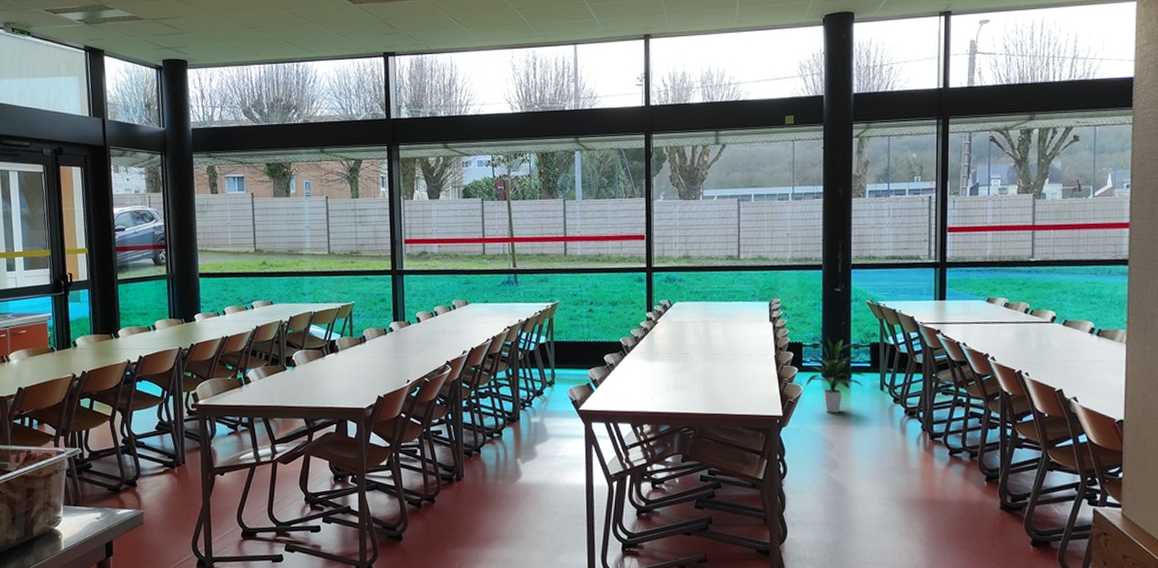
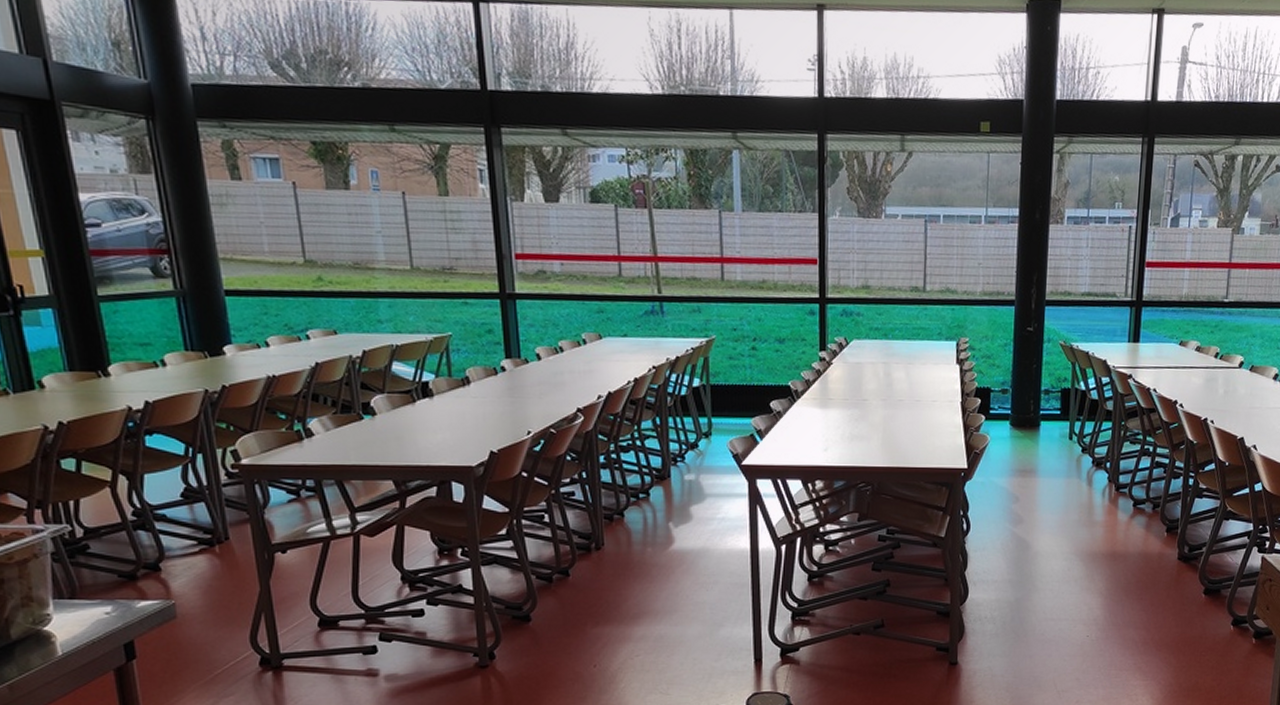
indoor plant: present [806,336,865,413] -> none [993,381,1055,464]

